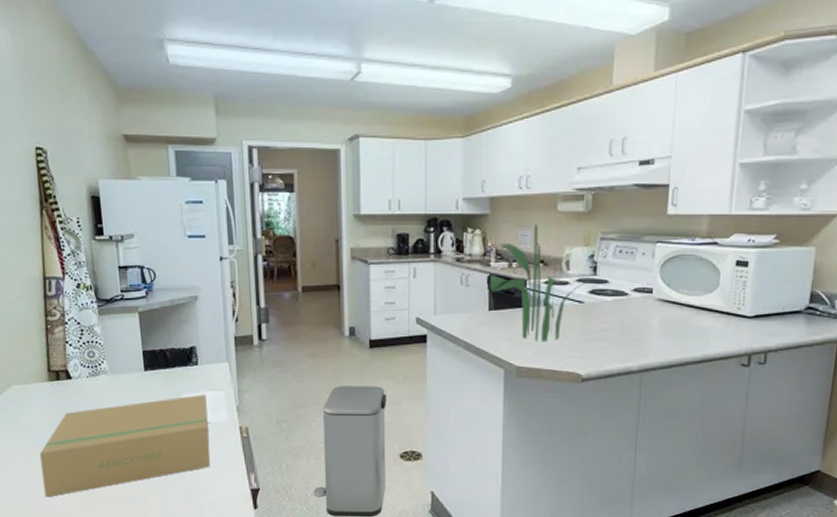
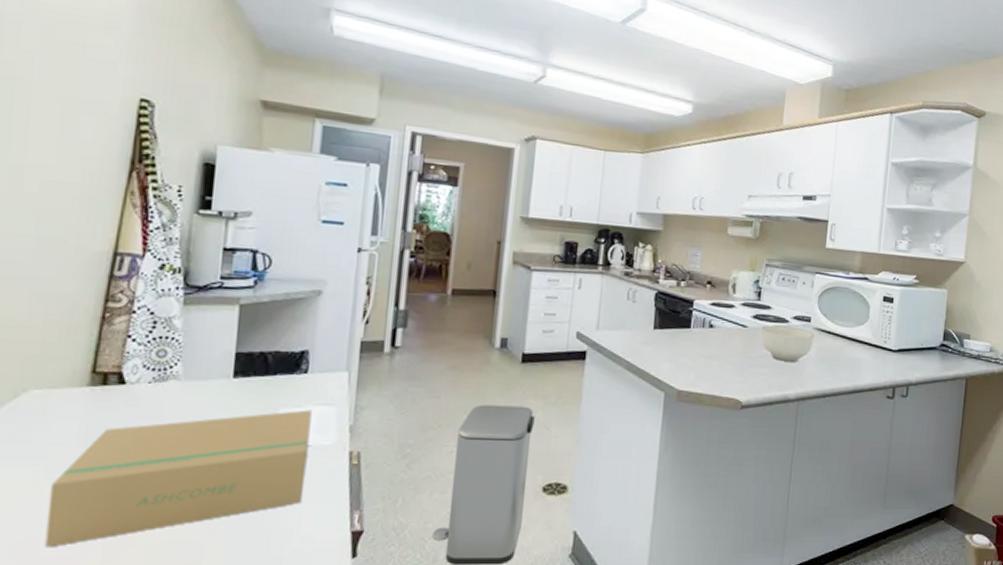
plant: present [489,225,591,342] -> none [656,245,755,366]
bowl: none [599,299,658,334] -> present [761,325,815,362]

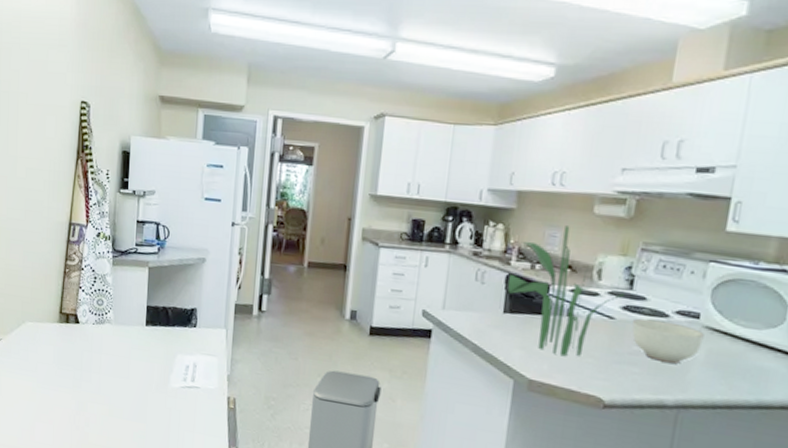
box: present [44,409,312,548] -> none [38,355,200,436]
plant: none [656,245,755,366] -> present [507,225,625,357]

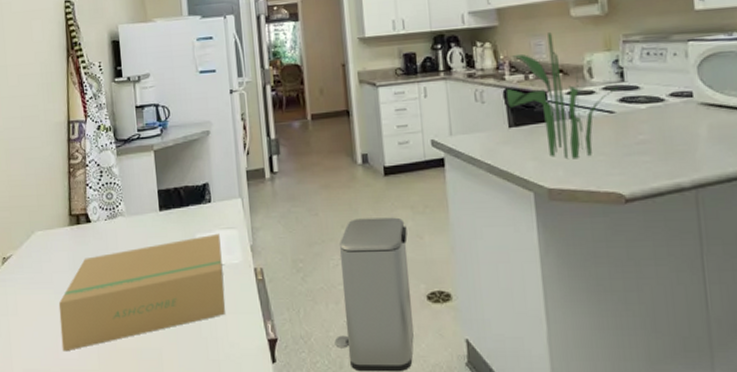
box: none [38,355,200,436] -> present [58,233,225,352]
bowl: present [632,318,705,363] -> none [632,105,702,145]

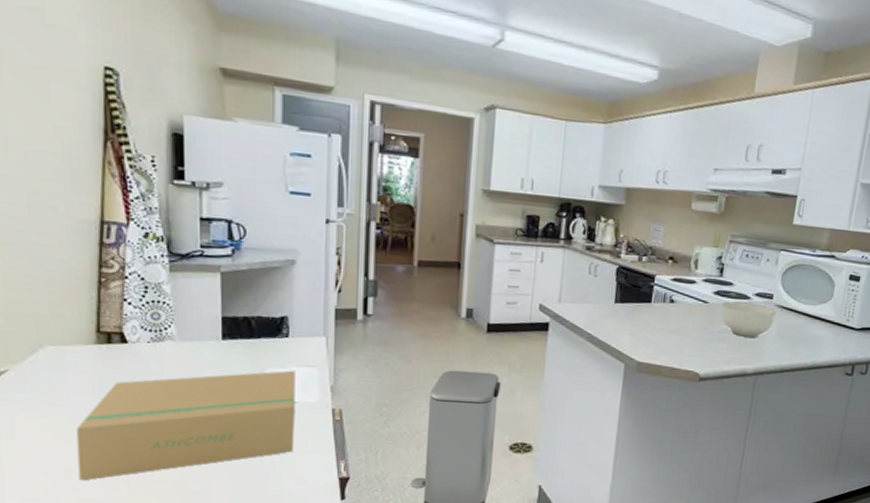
plant: present [506,32,619,159] -> none [618,220,717,339]
bowl: none [632,105,702,145] -> present [721,301,776,338]

